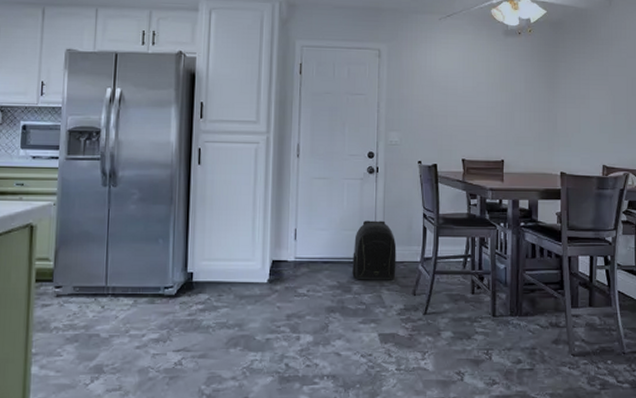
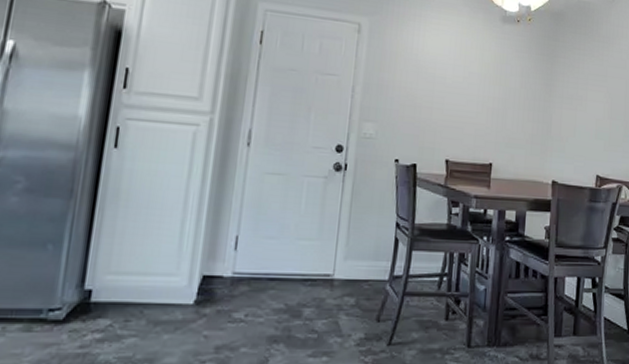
backpack: present [352,220,397,280] -> none [304,228,362,303]

